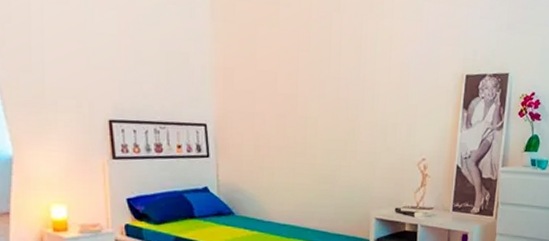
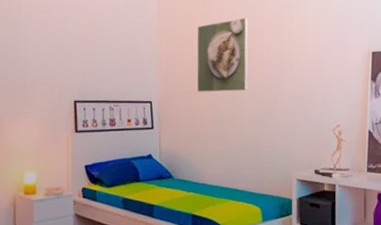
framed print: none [260,25,324,116] -> present [197,18,249,92]

